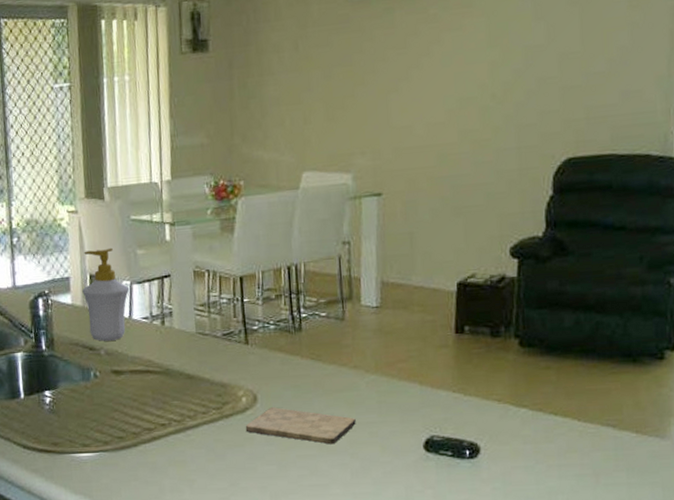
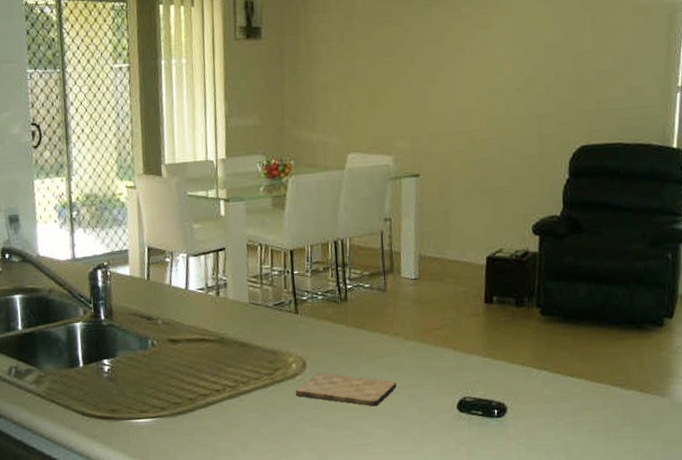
soap bottle: present [82,247,130,341] -> none [140,222,186,311]

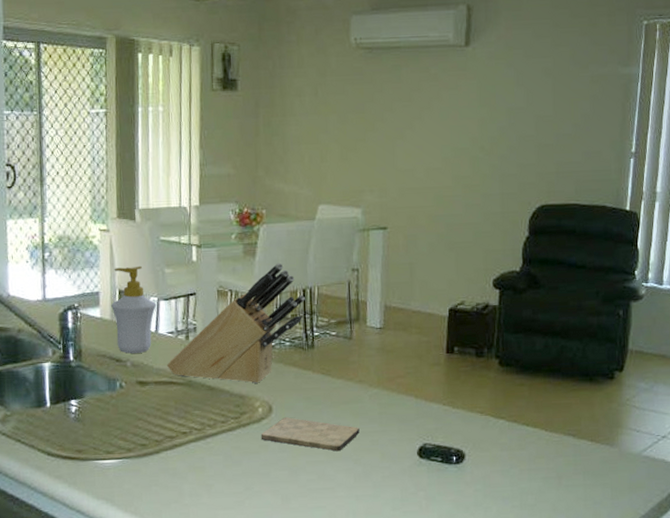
soap bottle: none [140,222,186,311] -> present [111,265,157,354]
knife block: none [197,214,337,339] -> present [166,263,305,383]

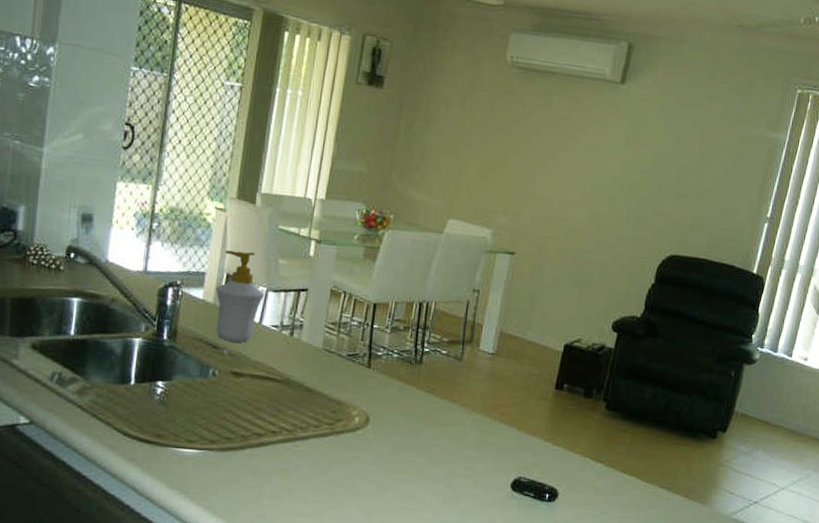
knife block: present [166,263,305,383] -> none [265,271,420,392]
cutting board: present [260,417,360,452] -> none [353,430,456,473]

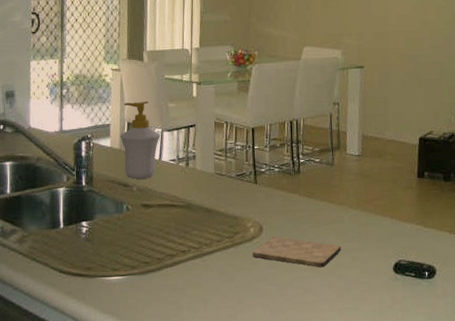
cutting board: none [353,430,456,473] -> present [252,236,341,268]

